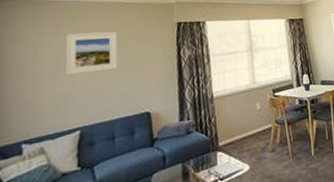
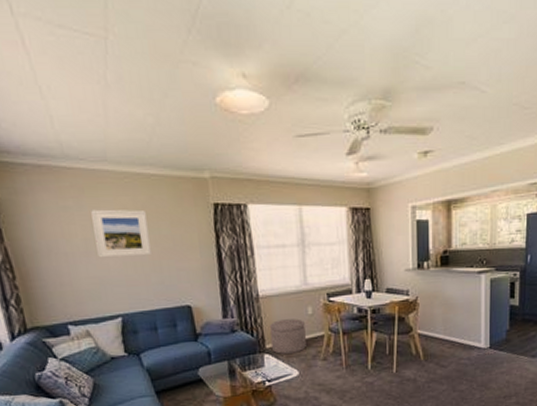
ottoman: none [222,114,256,151] -> present [269,319,306,354]

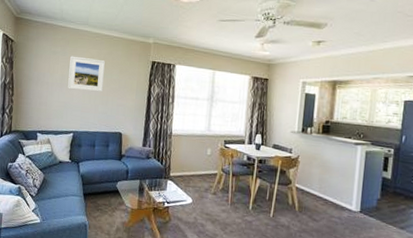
ottoman: present [269,319,306,354] -> none [174,155,203,184]

